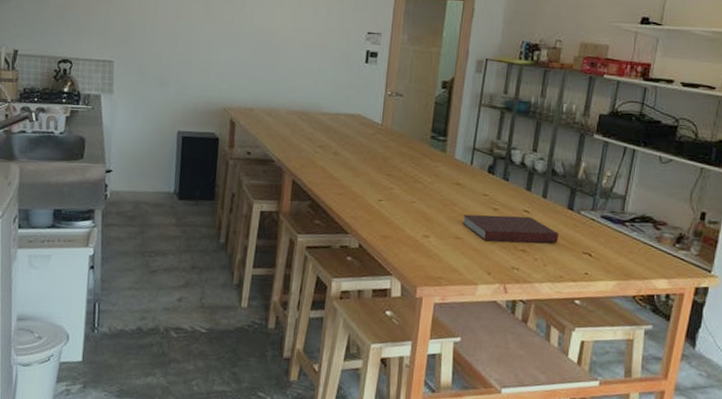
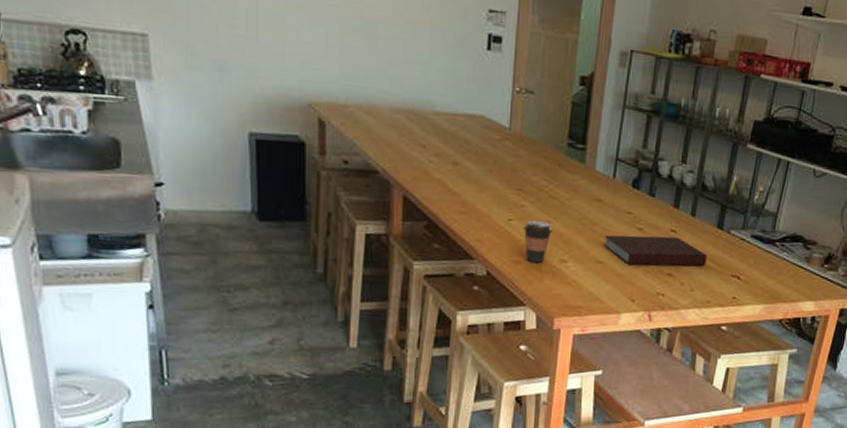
coffee cup: none [391,201,418,238] -> present [523,220,553,263]

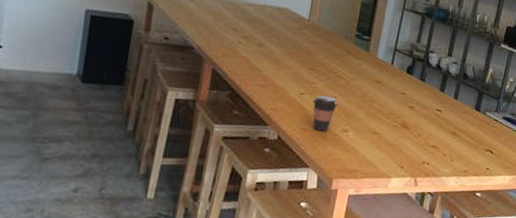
notebook: present [603,235,707,266] -> none [379,110,466,141]

